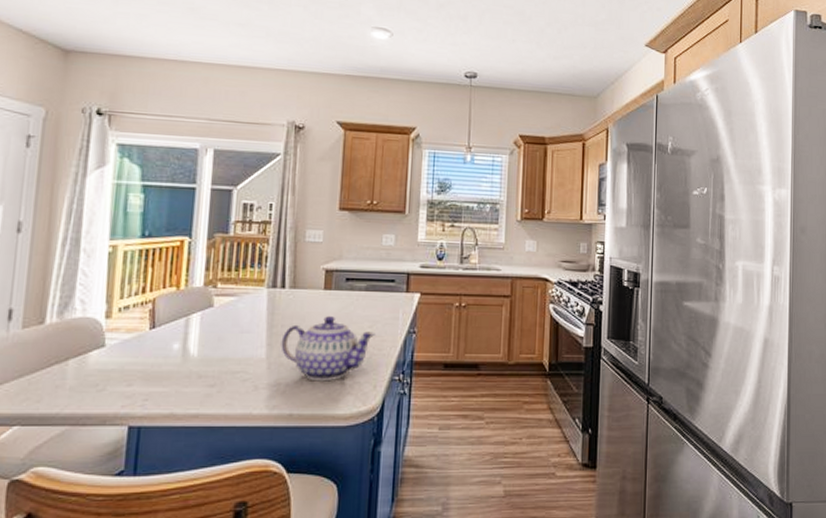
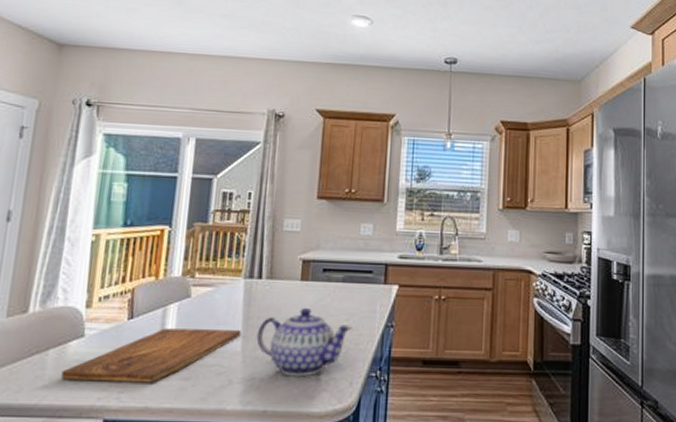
cutting board: none [82,337,266,390] -> present [61,328,242,383]

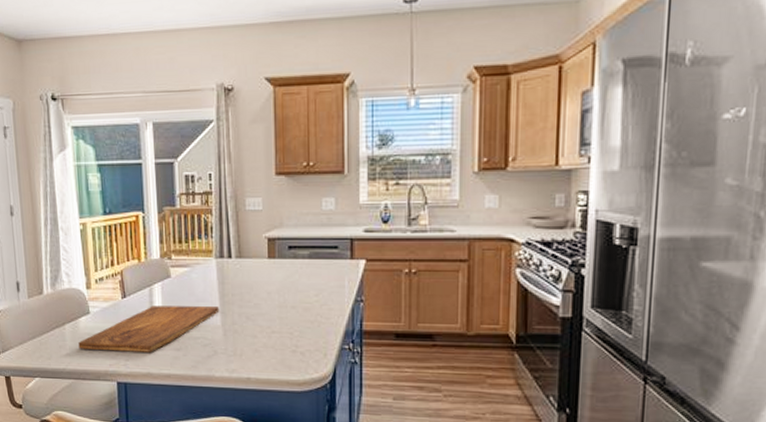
teapot: present [256,308,352,377] -> none [233,285,322,349]

